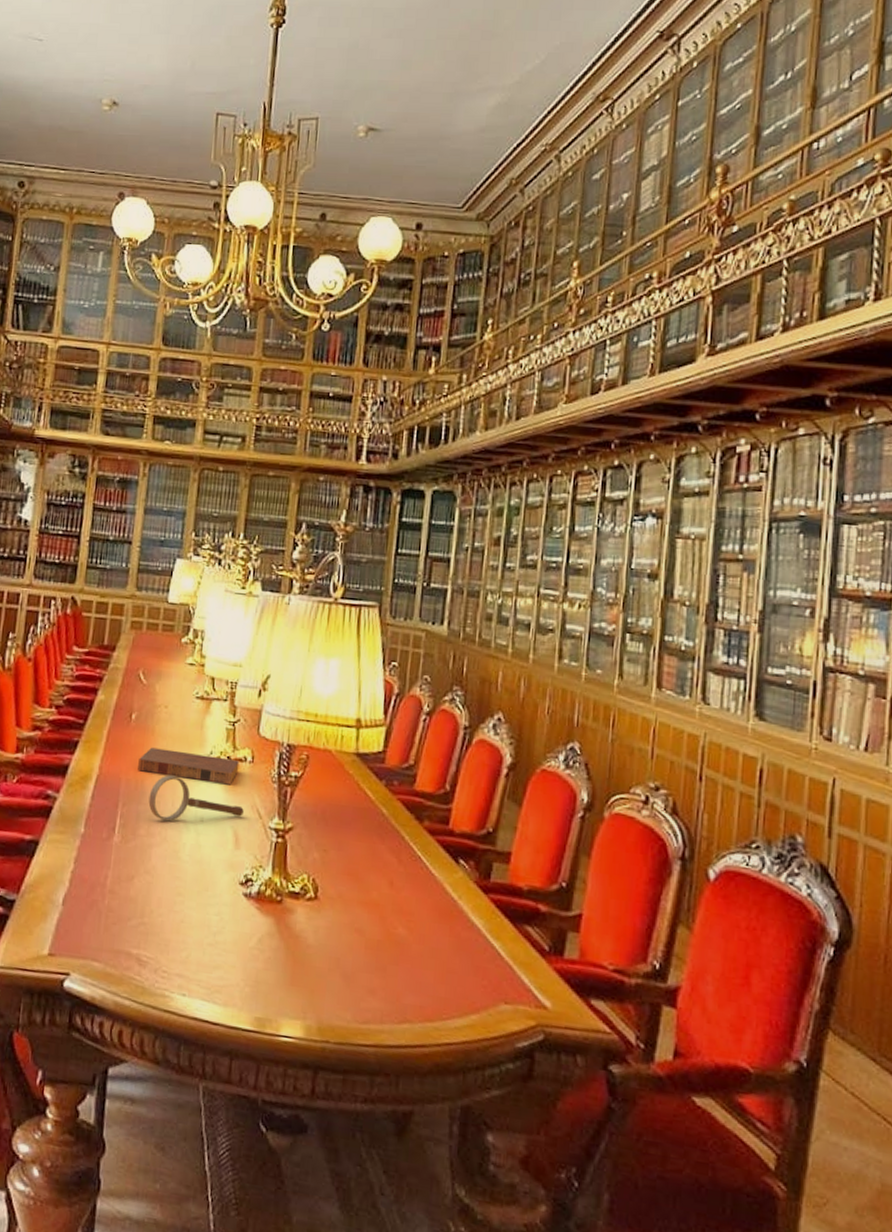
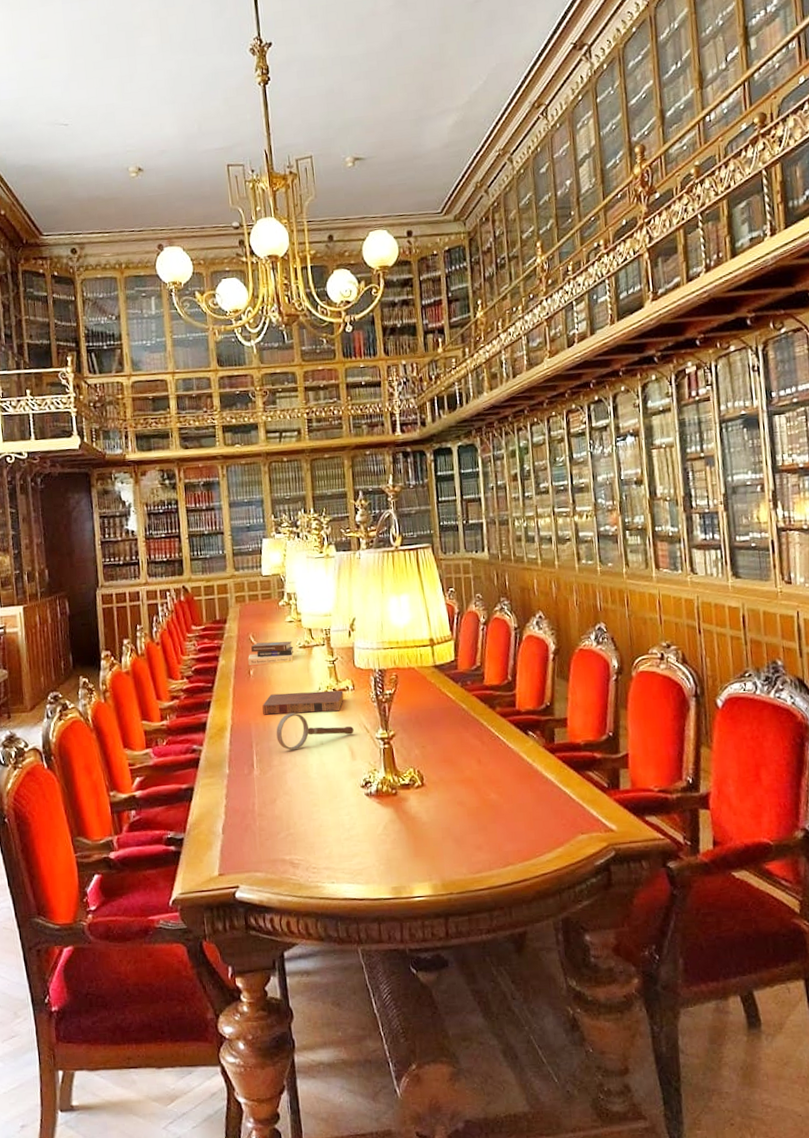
books: none [131,681,190,715] -> present [248,641,294,666]

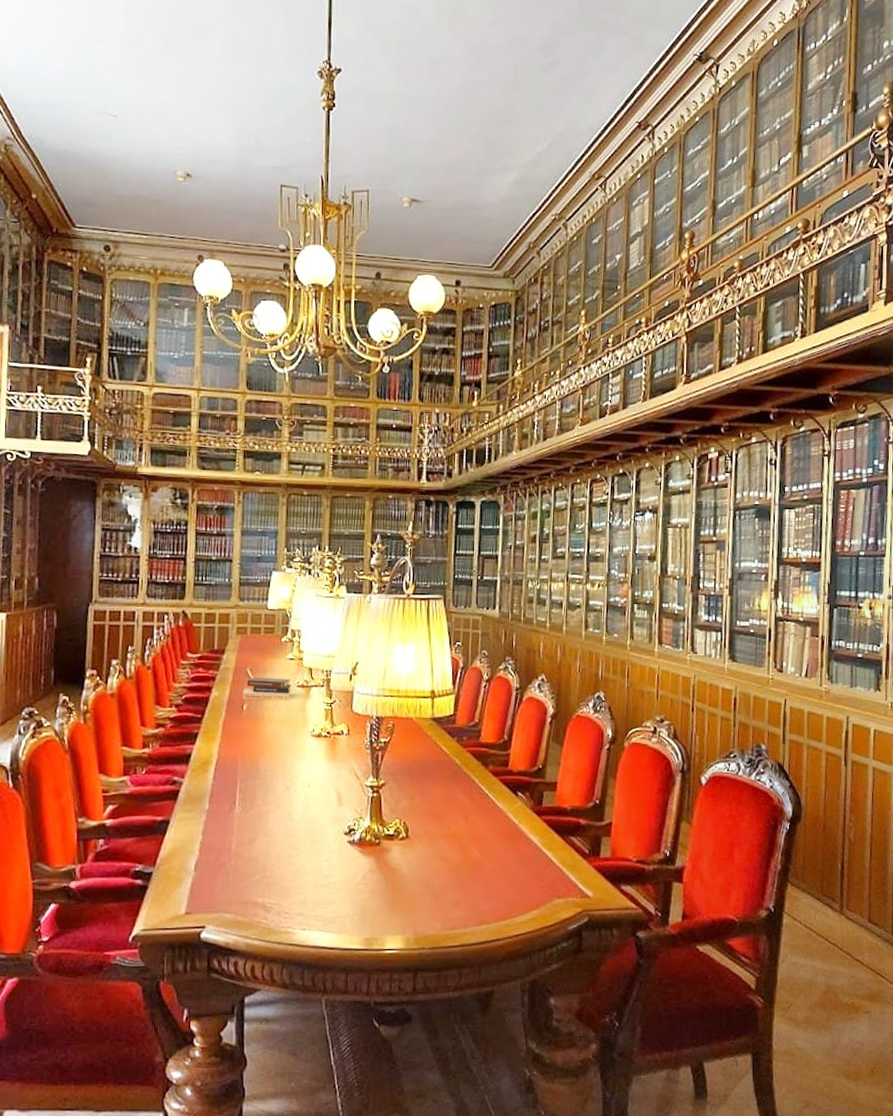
decorative book: present [262,690,344,715] -> none [252,731,338,755]
magnifying glass: present [276,713,354,751] -> none [263,752,344,791]

